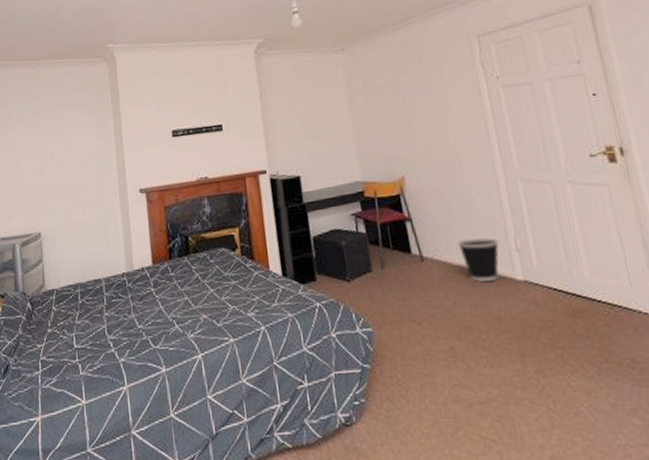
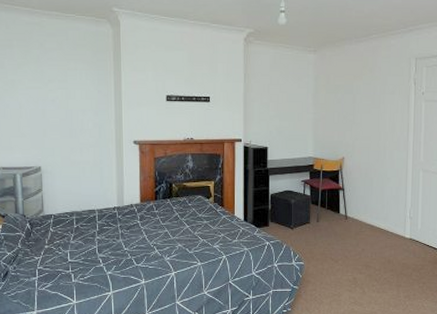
wastebasket: present [457,238,499,282] -> none [372,208,399,237]

